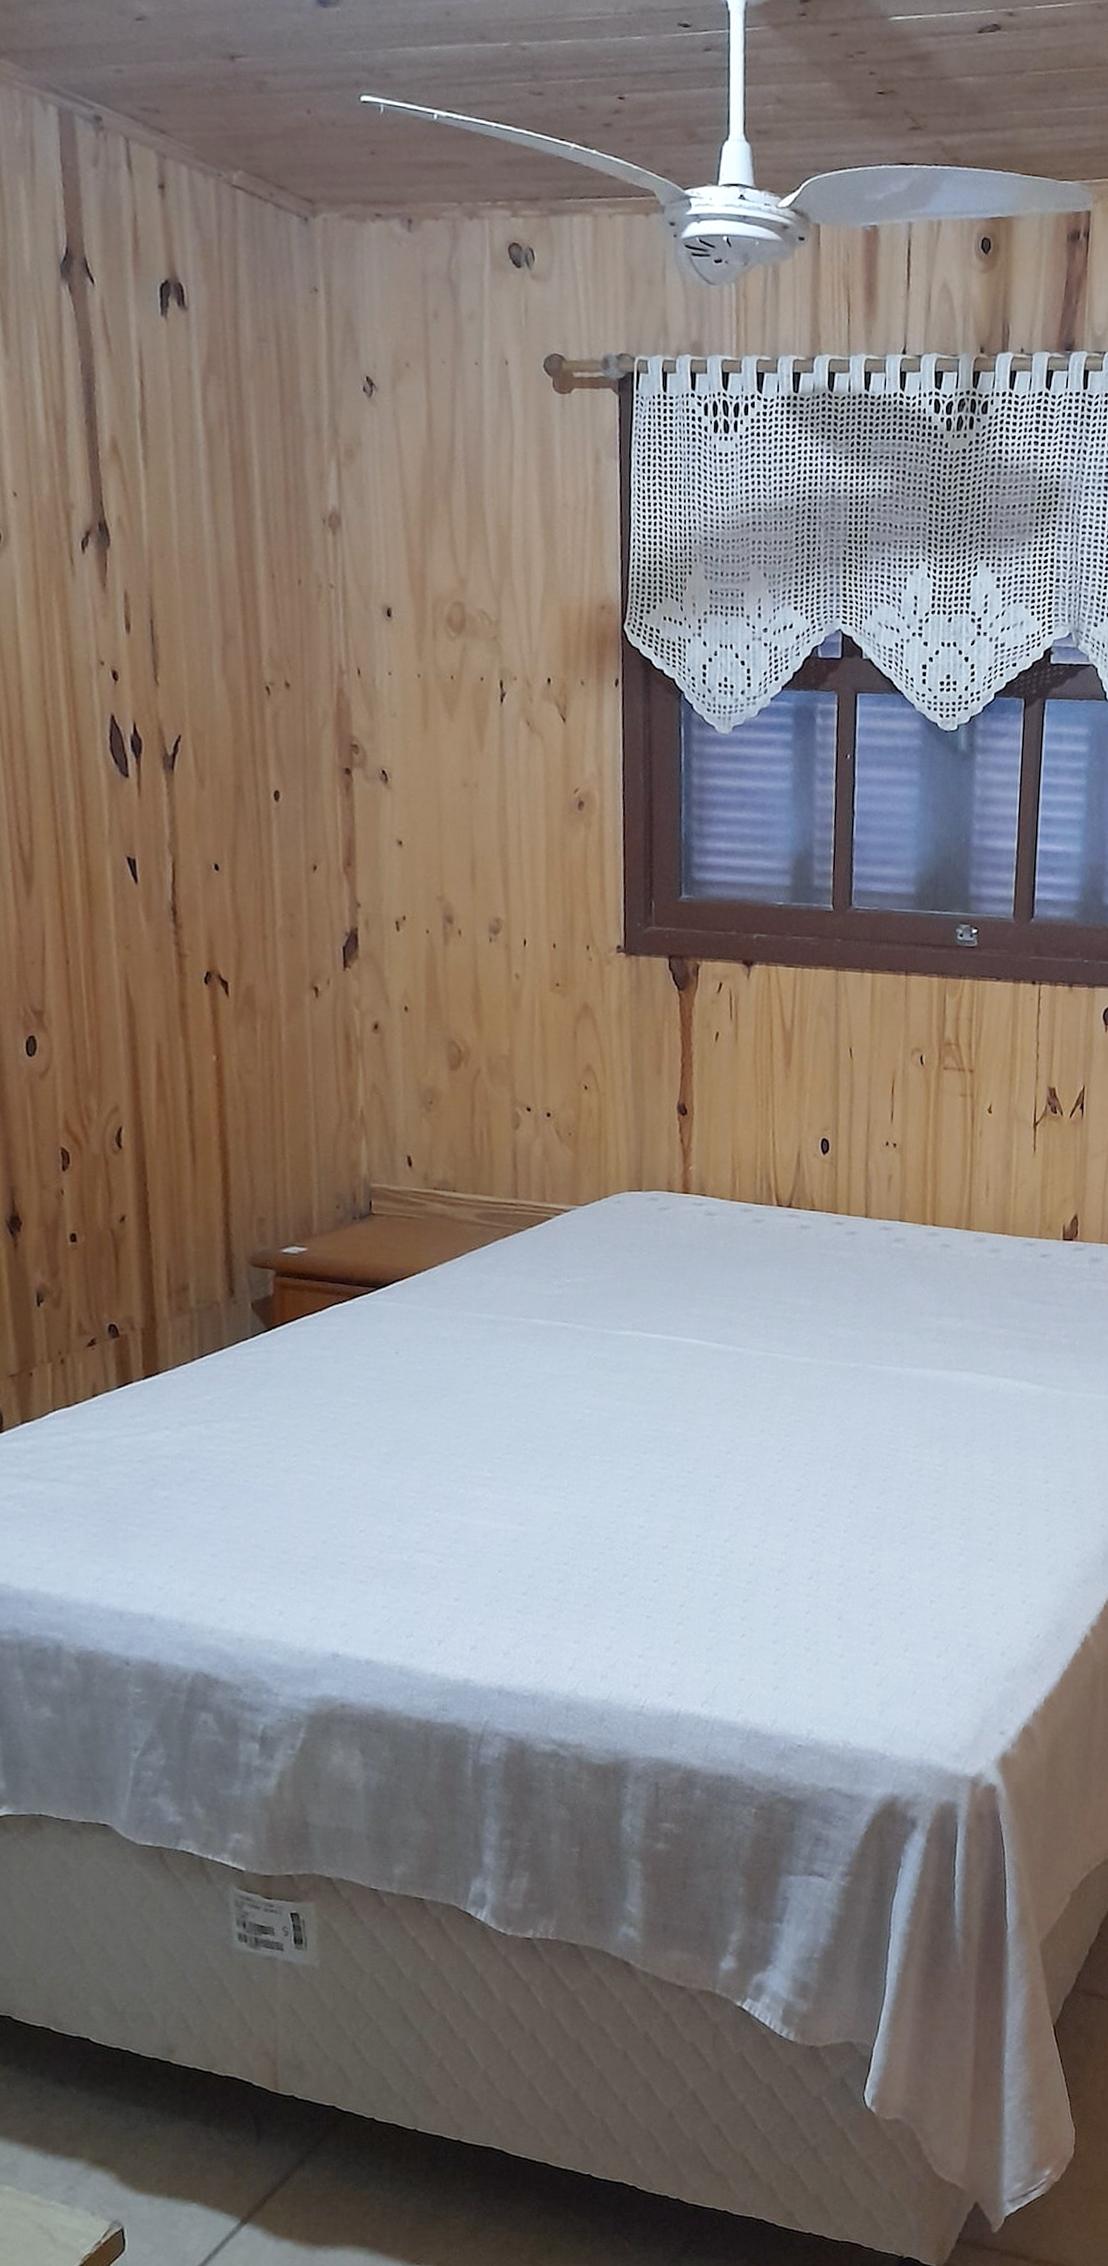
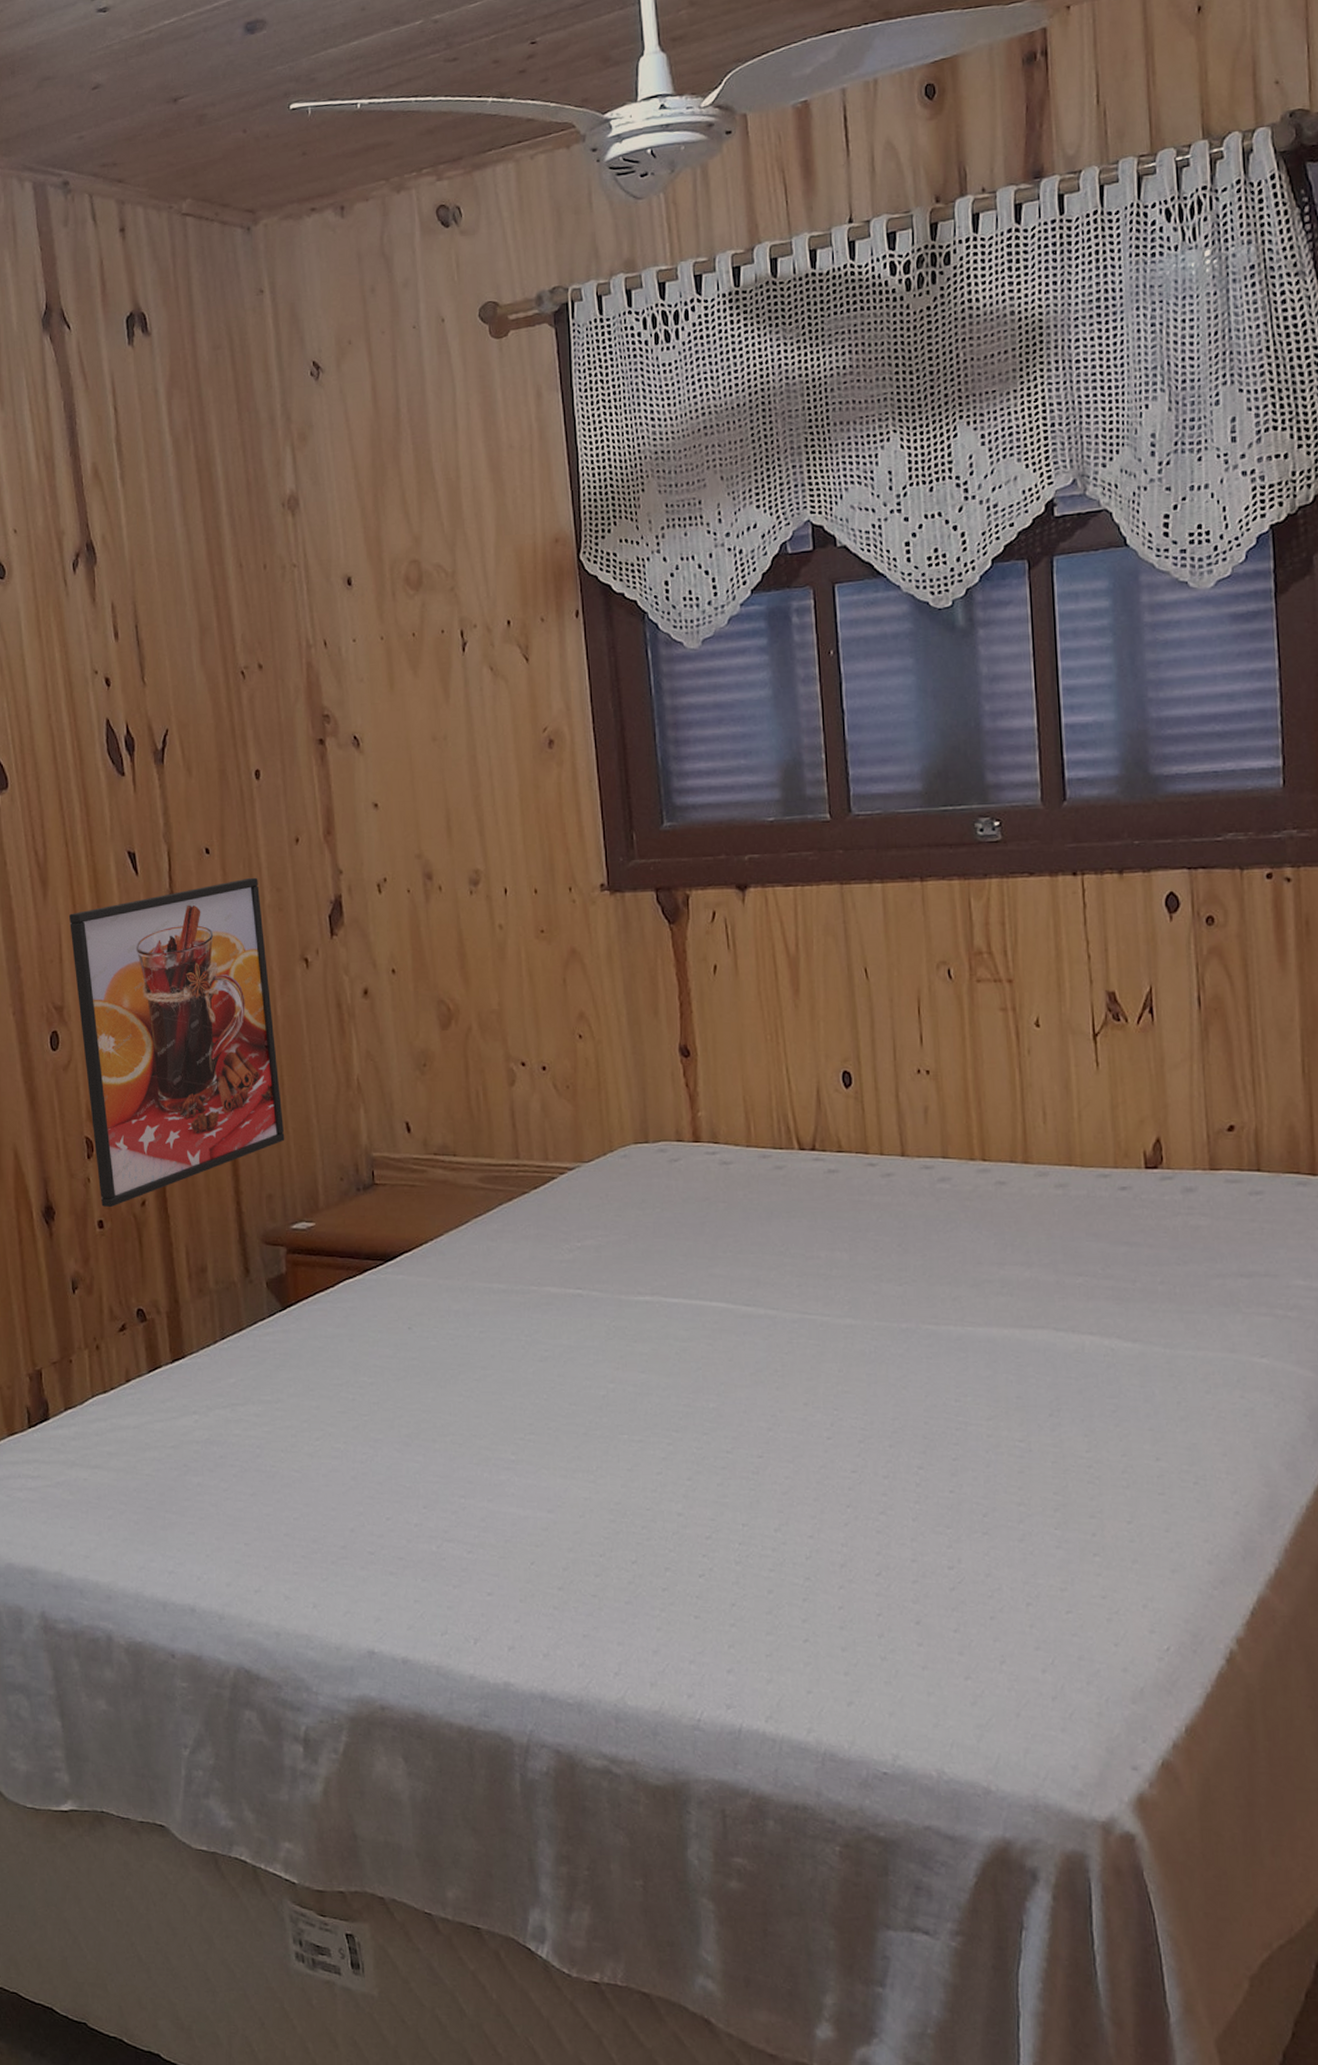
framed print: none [55,899,281,1222] -> present [68,877,285,1208]

